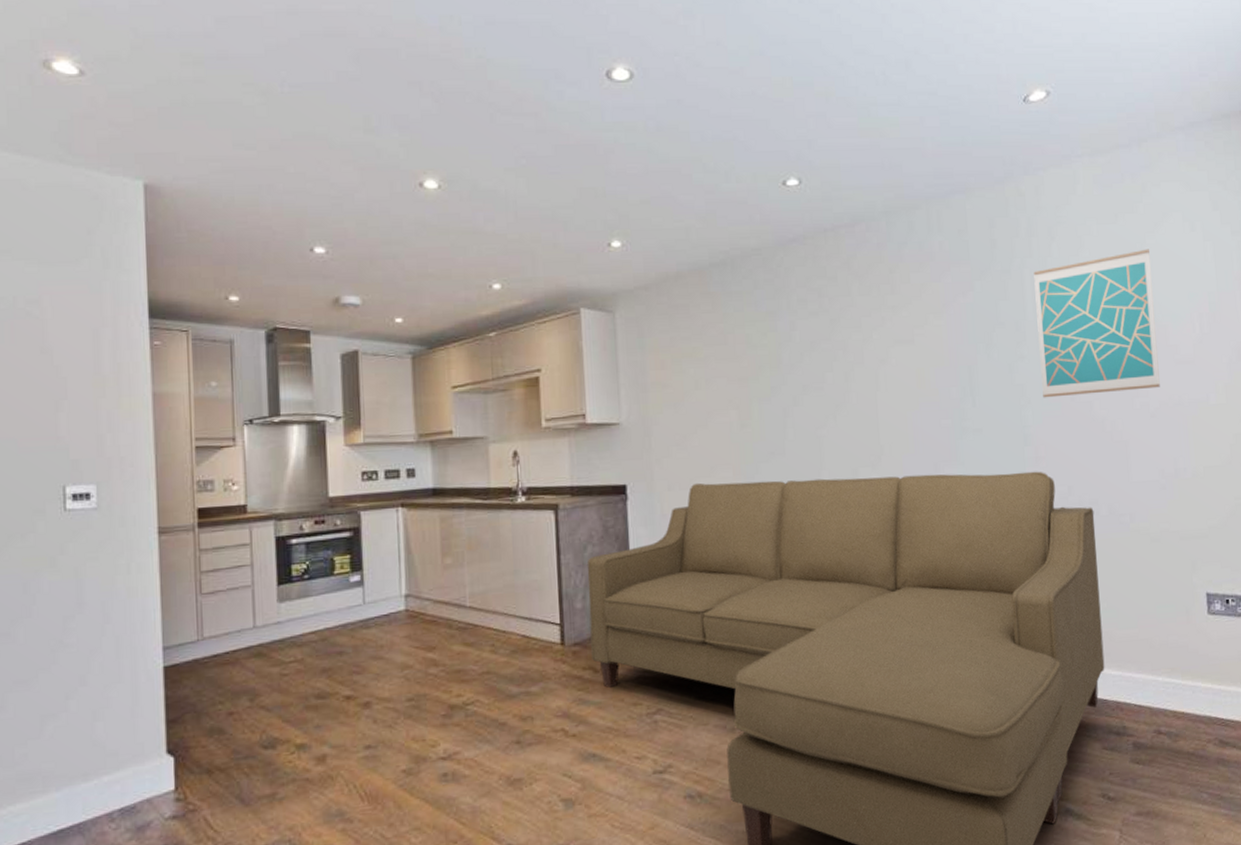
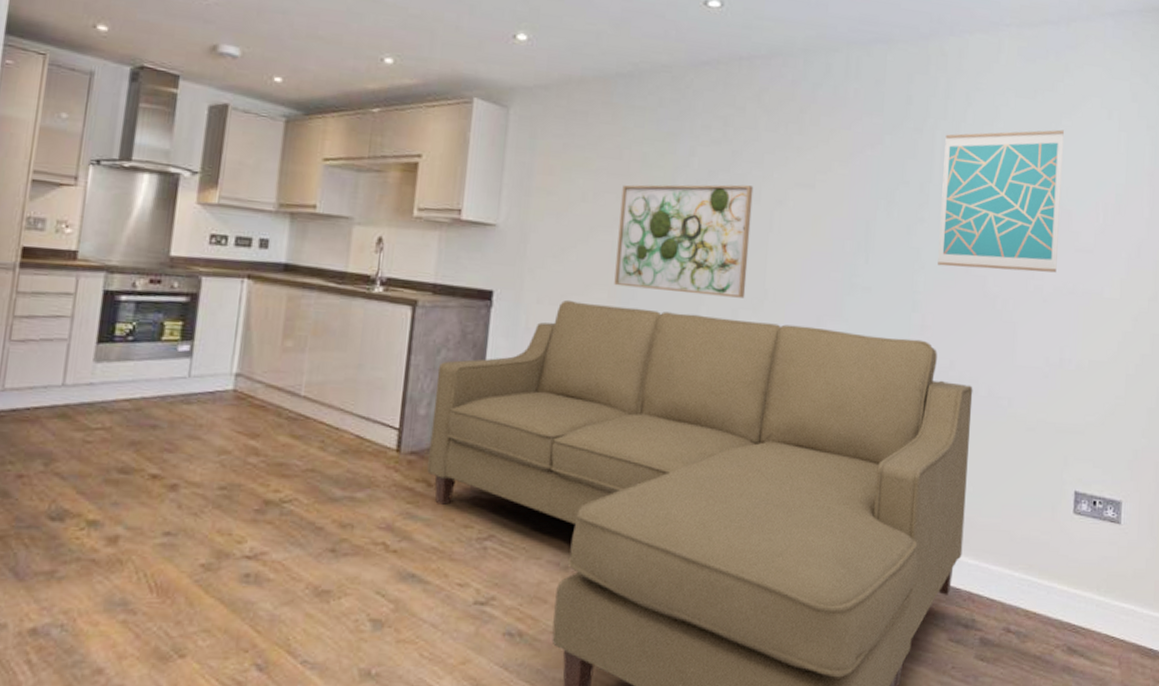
wall art: none [732,350,863,463] -> present [614,184,754,298]

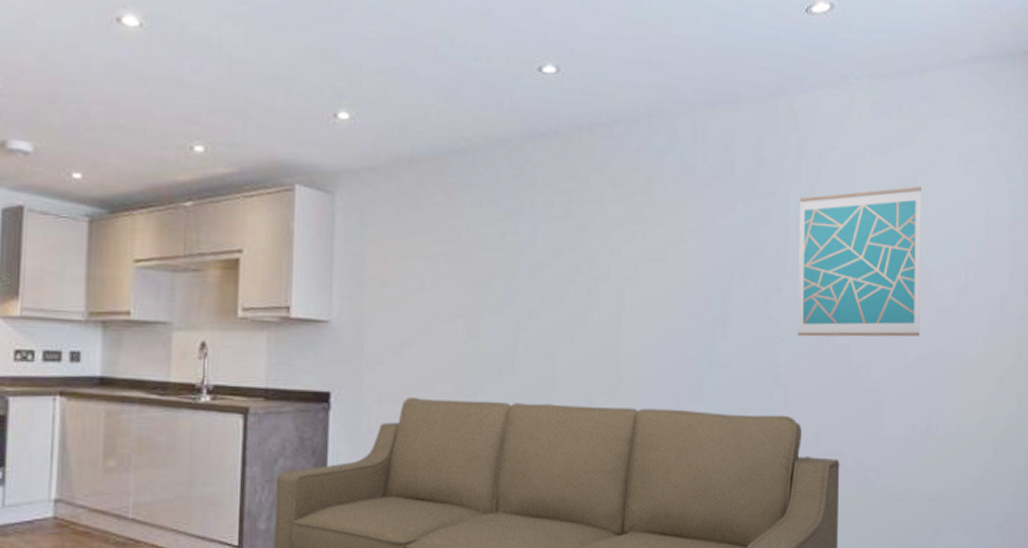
wall art: present [614,184,754,298] -> none [460,263,602,383]

